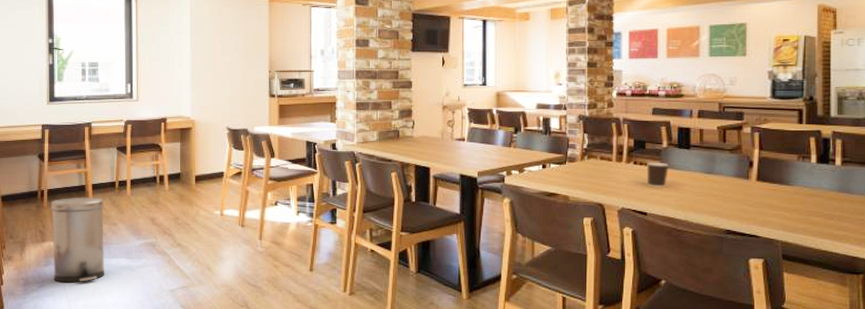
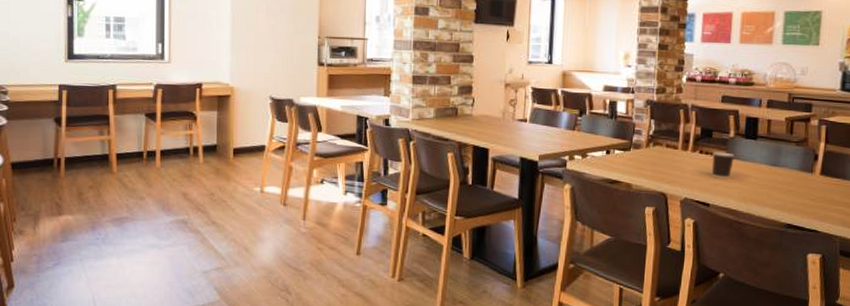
pedal bin: present [51,197,104,283] -> none [69,167,130,261]

